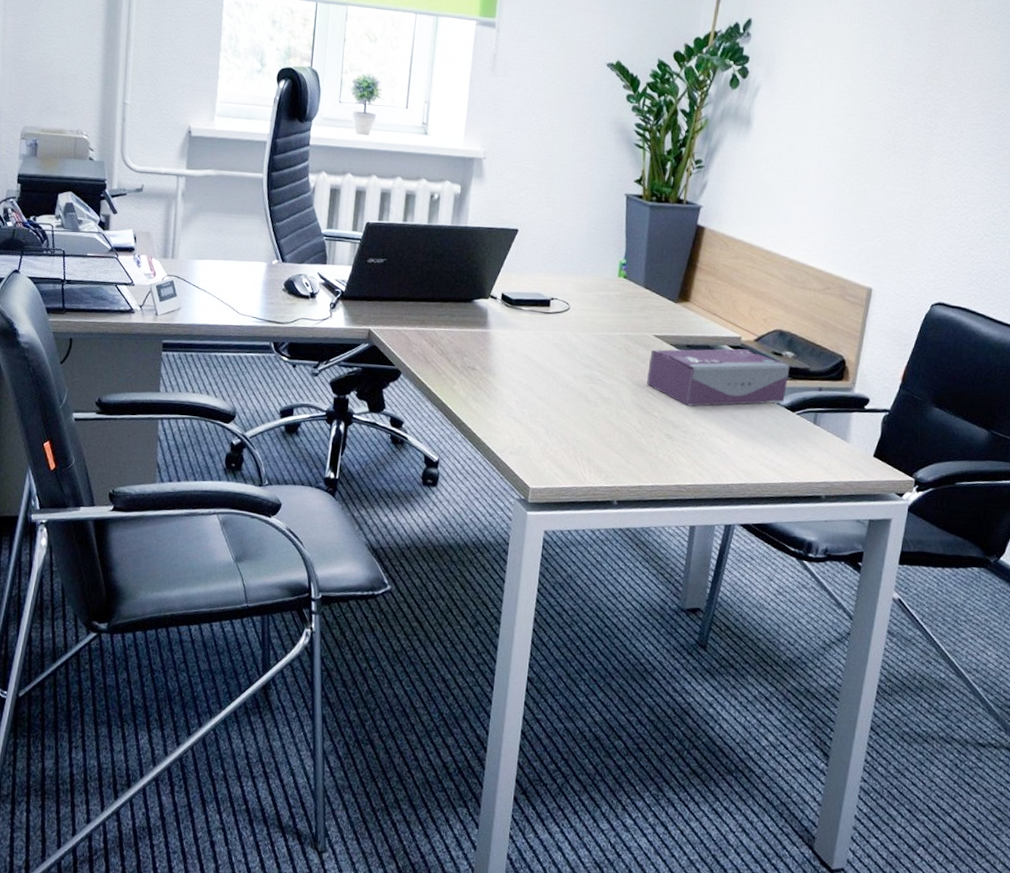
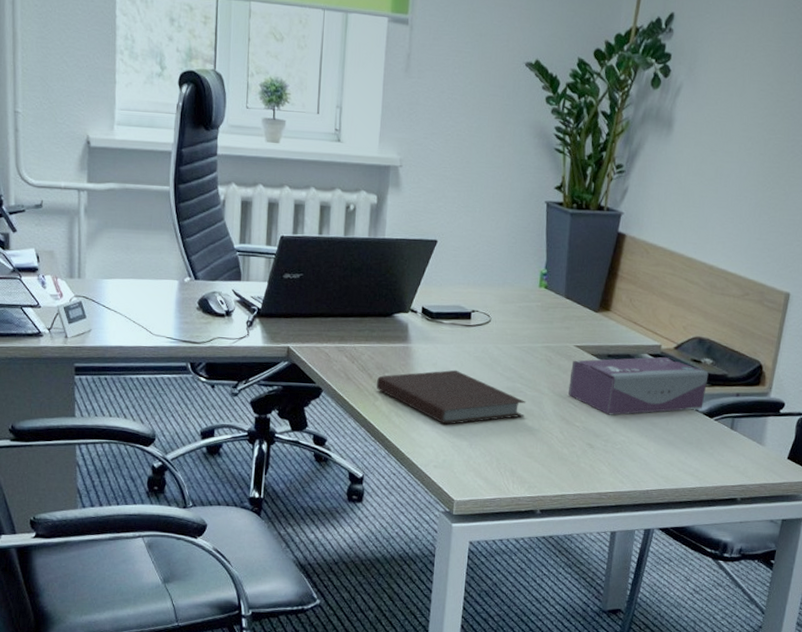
notebook: none [455,356,604,411] -> present [377,370,527,425]

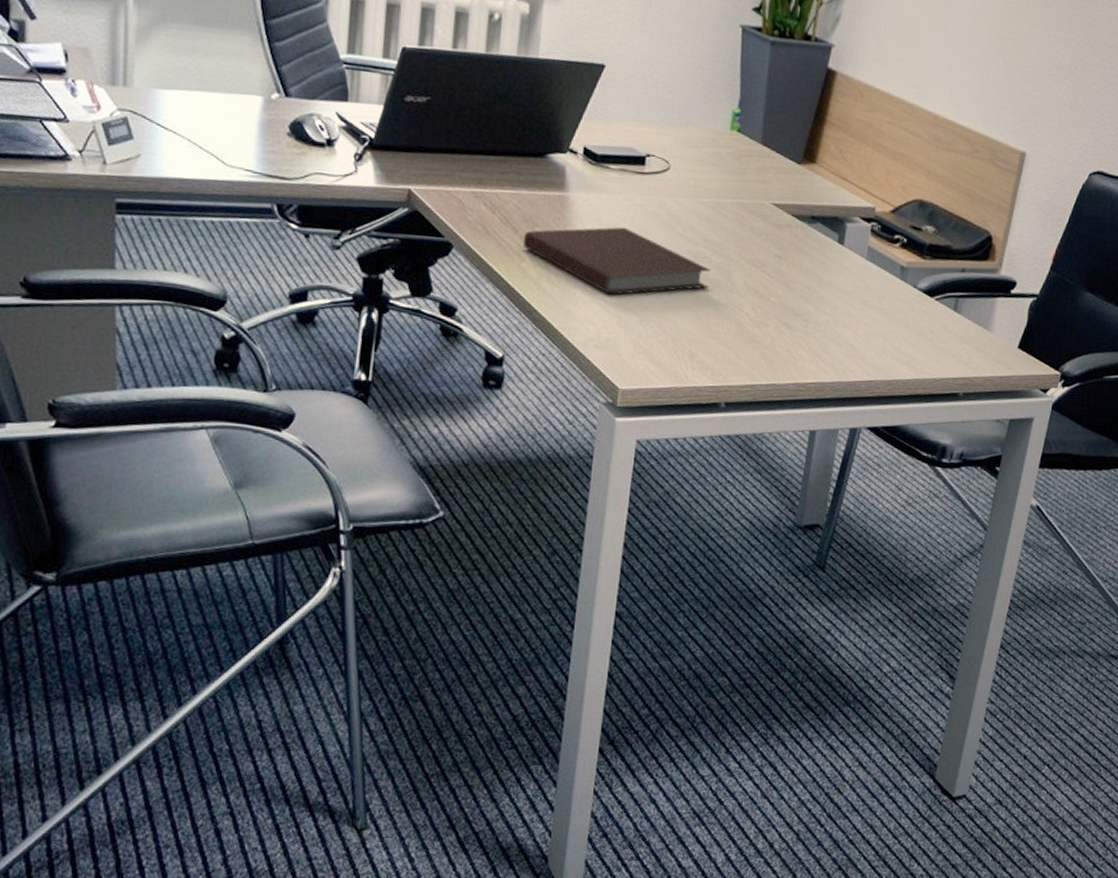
tissue box: present [568,356,709,415] -> none [763,221,930,290]

